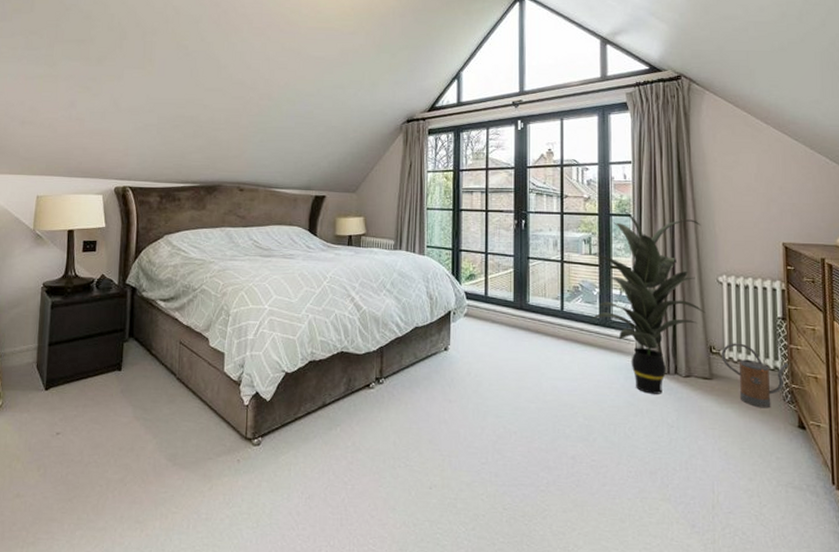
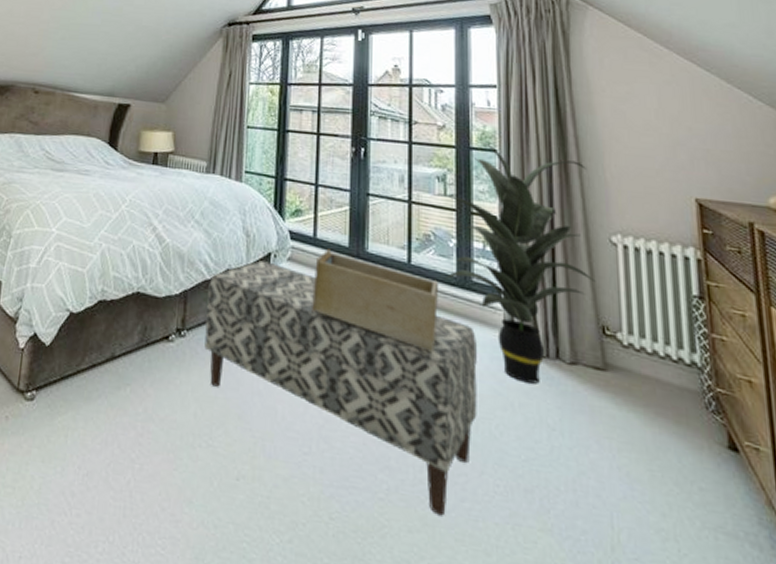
bench: none [399,318,615,498] -> present [204,260,477,516]
decorative box: none [485,304,586,377] -> present [312,248,439,352]
watering can: present [721,343,789,409] -> none [617,324,712,418]

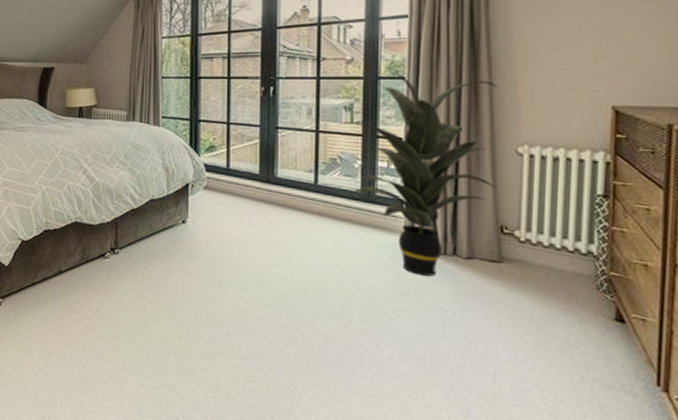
bench: present [204,260,477,516] -> none [135,190,378,377]
decorative box: present [312,248,439,352] -> none [227,176,344,255]

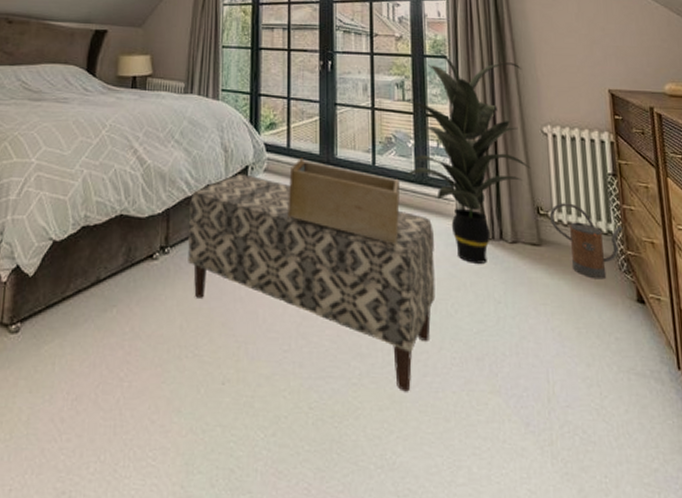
bench: none [135,190,378,377] -> present [188,174,436,392]
decorative box: none [227,176,344,255] -> present [288,157,401,244]
watering can: none [515,222,608,298] -> present [549,203,623,280]

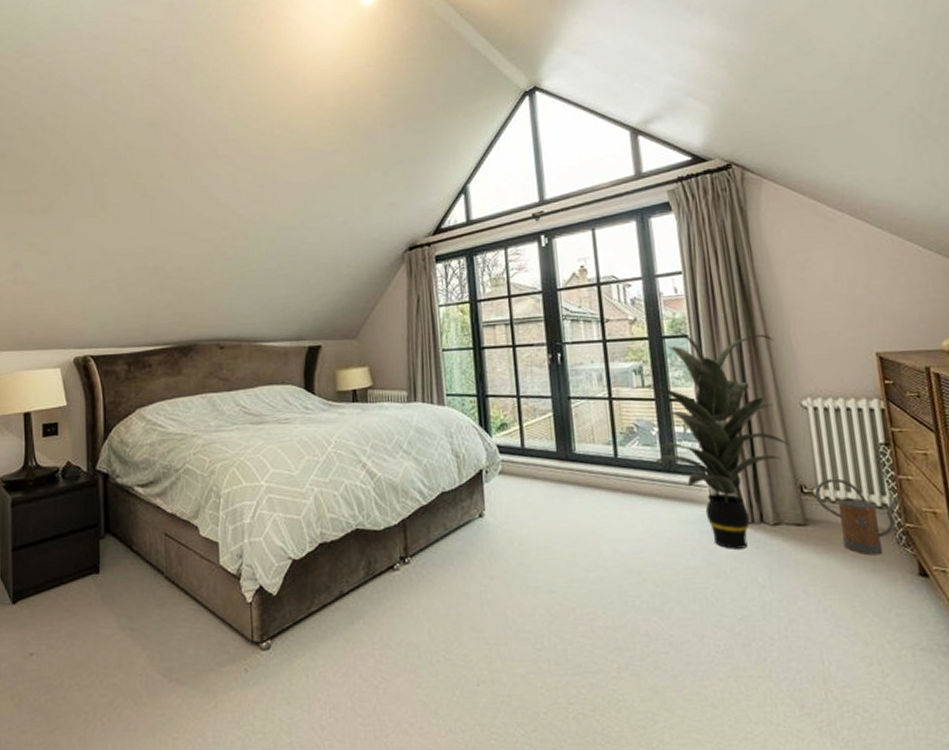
bench: present [188,174,436,392] -> none [425,478,694,682]
decorative box: present [288,157,401,244] -> none [526,456,649,537]

